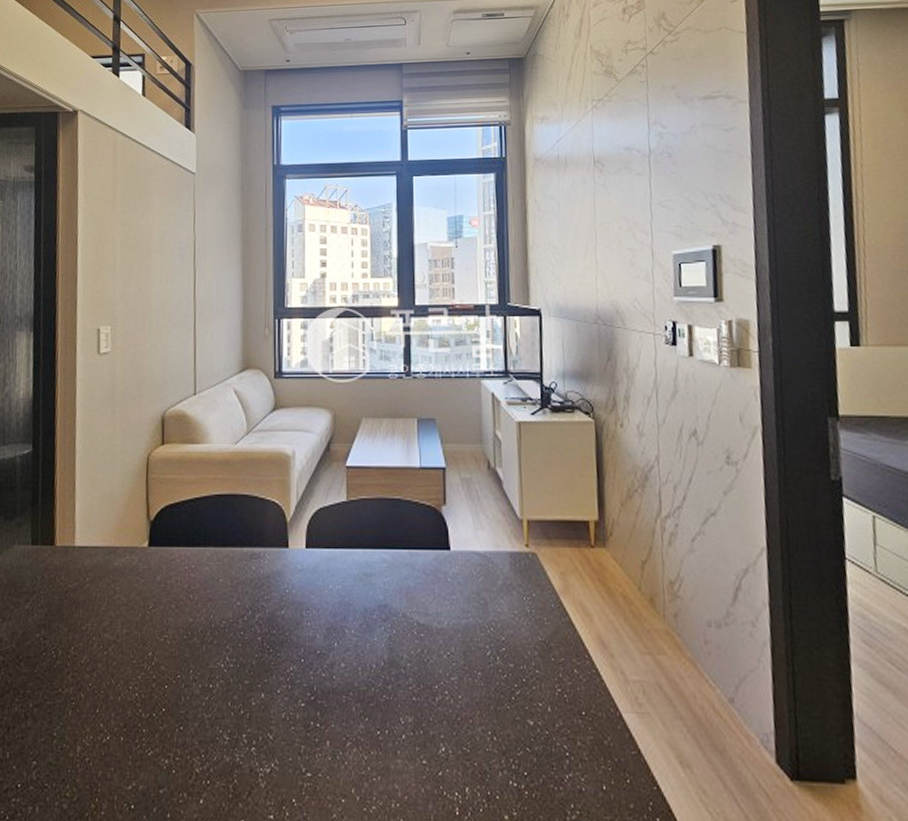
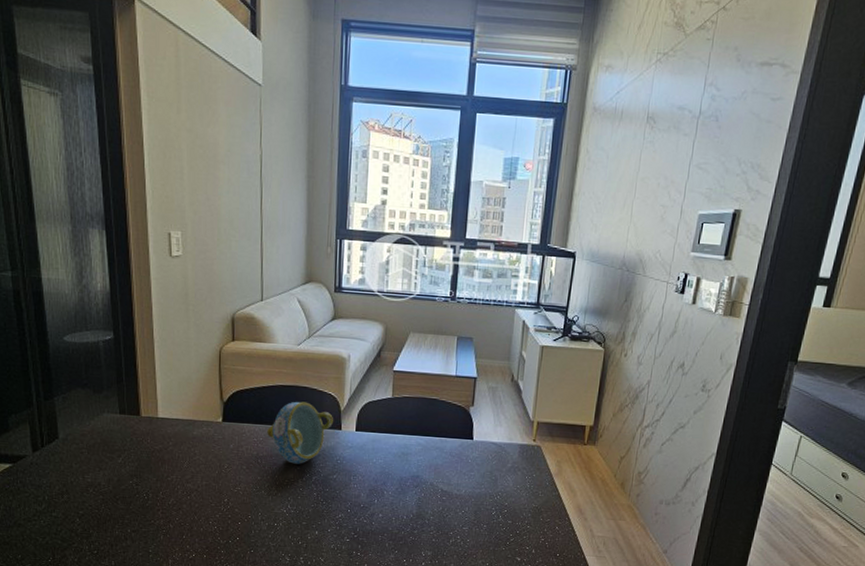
decorative bowl: none [200,514,279,598] -> present [267,401,334,464]

